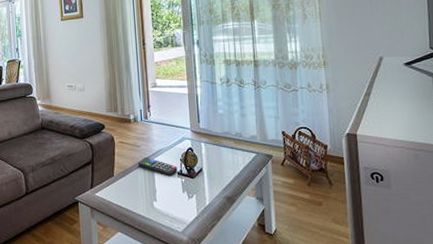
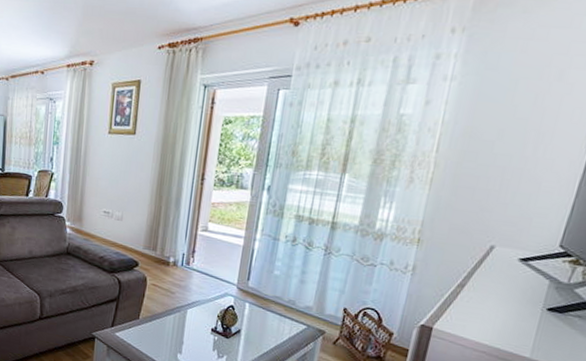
remote control: present [137,157,178,177] -> none [168,305,212,332]

